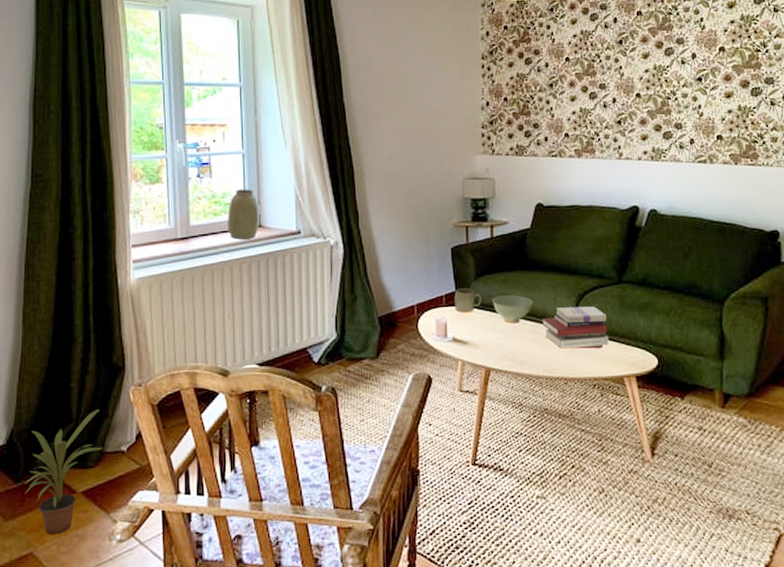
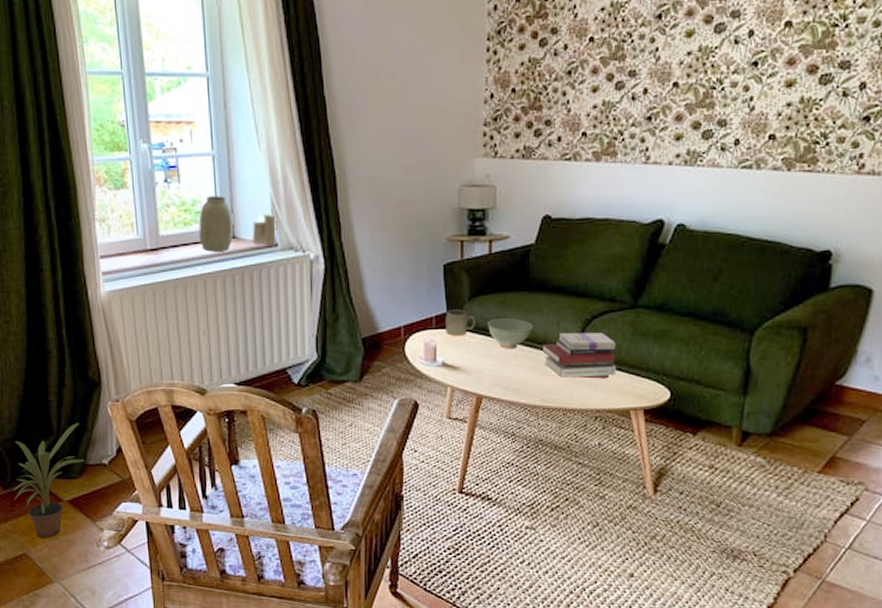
candle: none [277,205,301,234] -> present [252,214,277,246]

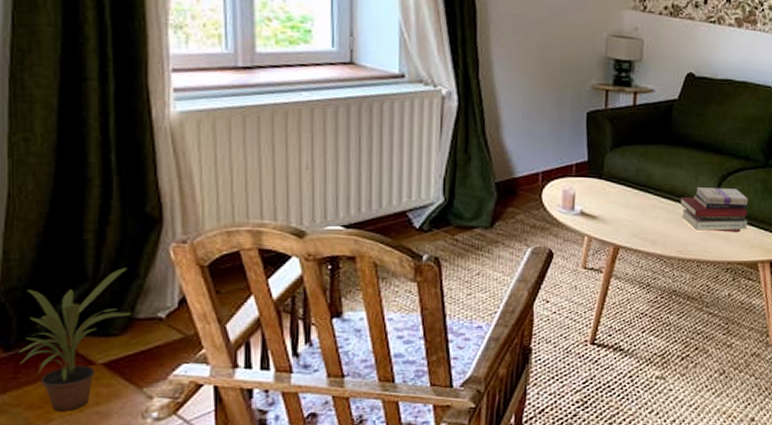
vase: present [199,196,233,252] -> none [308,14,351,78]
candle: present [252,214,277,246] -> none [374,41,405,77]
mug: present [446,309,477,337] -> none [586,158,618,186]
bowl: present [487,318,534,349] -> none [627,170,673,201]

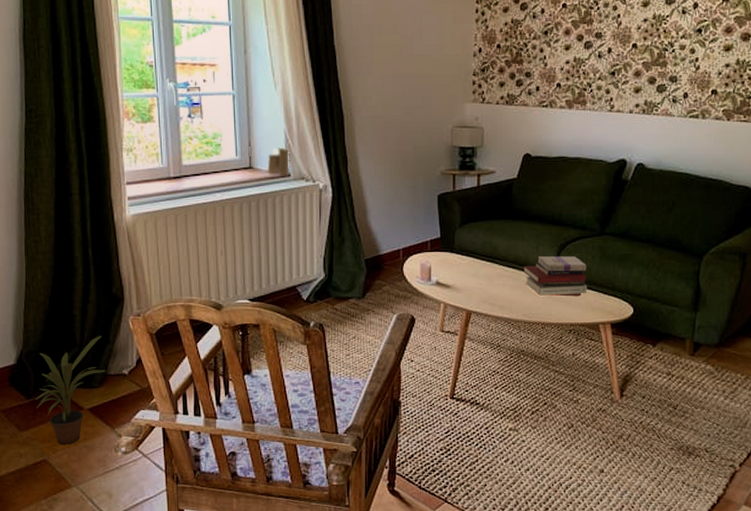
candle: none [374,41,405,77] -> present [267,148,290,176]

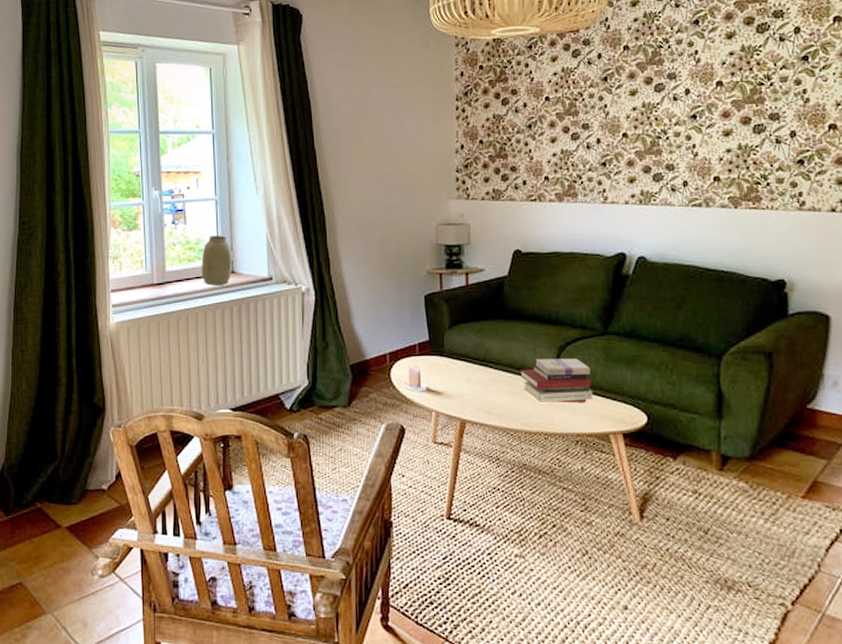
potted plant: present [35,336,106,445] -> none [14,448,85,566]
vase: none [219,130,250,180] -> present [201,235,232,285]
candle: present [267,148,290,176] -> none [249,251,272,280]

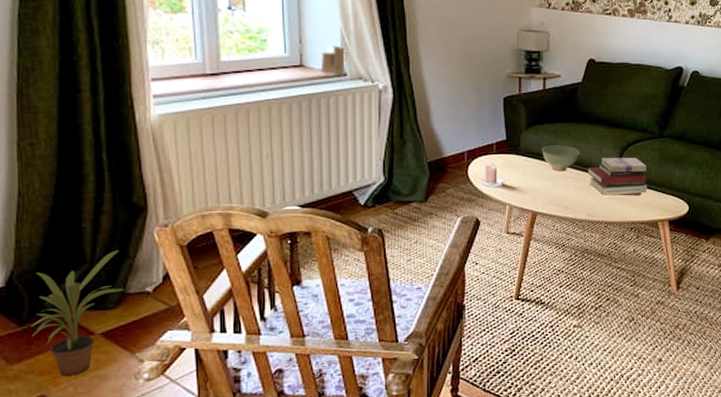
potted plant: none [14,448,85,566] -> present [30,250,124,376]
vase: present [201,235,232,285] -> none [264,25,301,79]
candle: none [249,251,272,280] -> present [320,45,347,76]
bowl: none [467,345,511,375] -> present [541,145,581,172]

